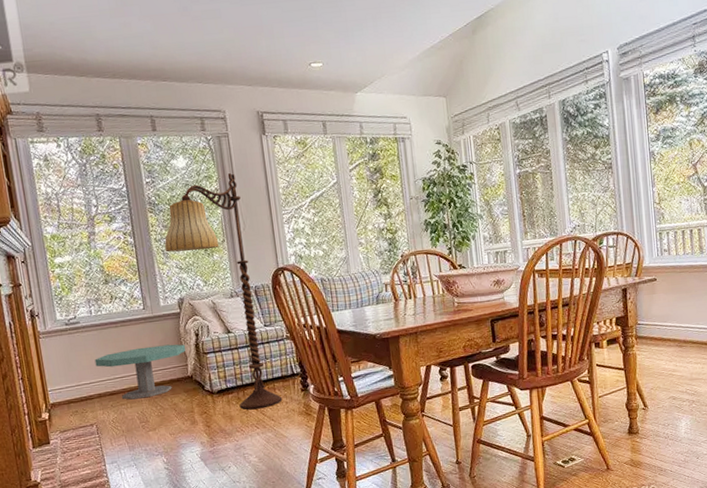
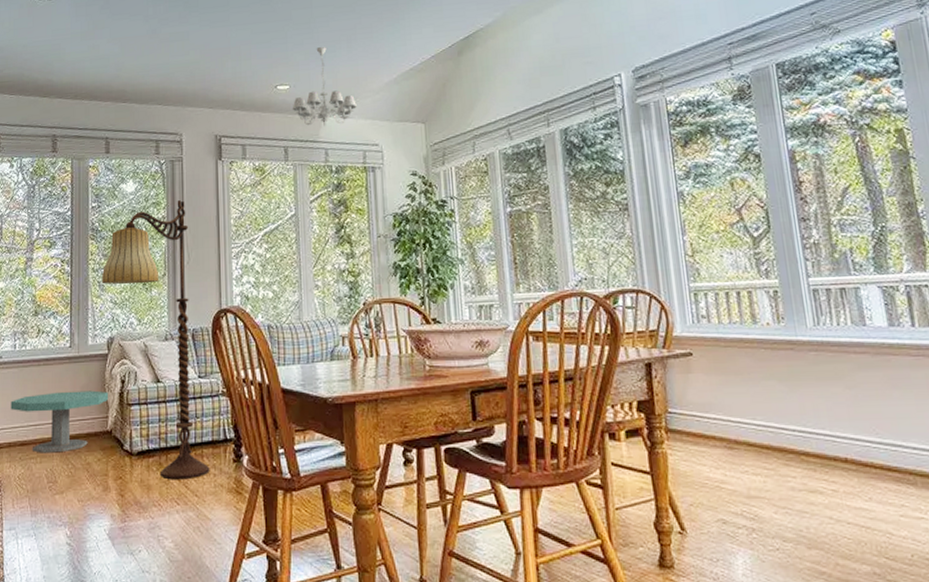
chandelier: none [326,25,385,102] -> present [292,46,357,127]

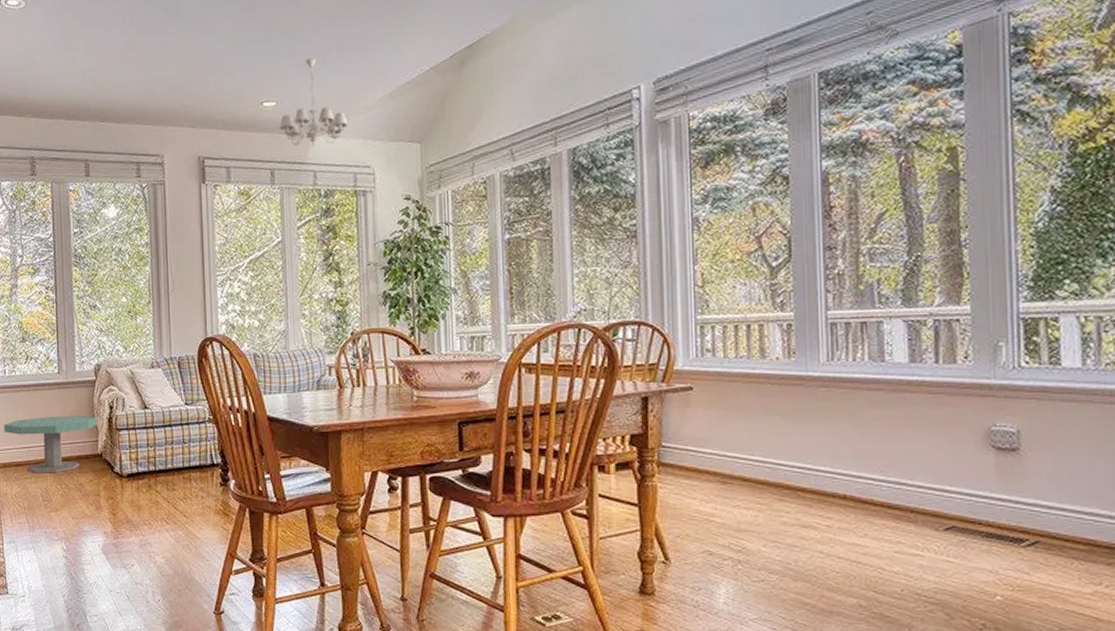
floor lamp: present [101,200,210,480] -> none [86,226,198,501]

